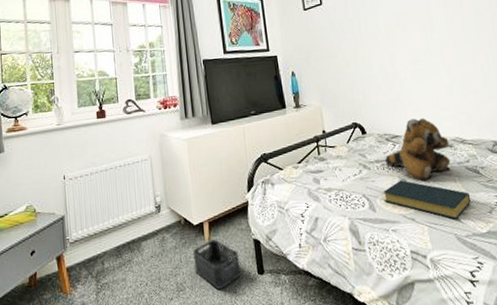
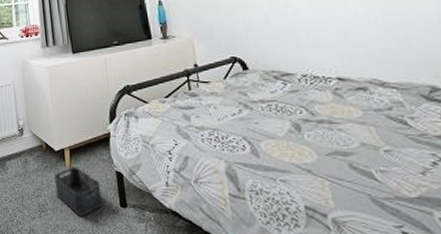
hardback book: present [383,180,471,219] -> none [269,124,394,177]
teddy bear: present [384,118,451,181] -> none [271,54,364,127]

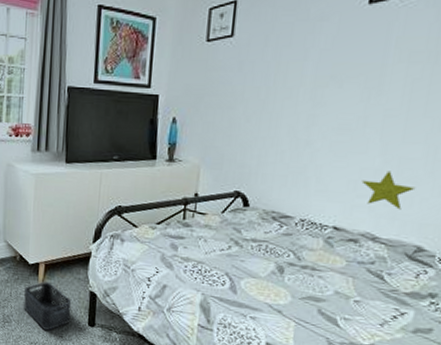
decorative star: none [351,17,408,53] -> present [361,171,416,210]

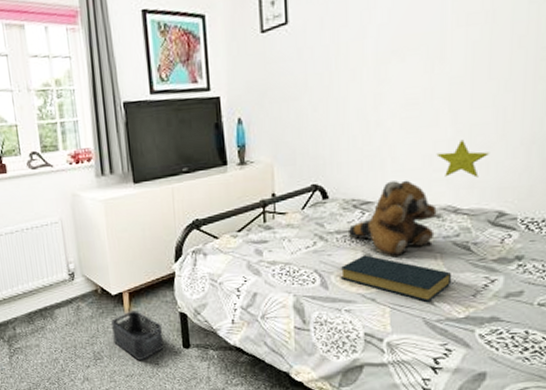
hardback book: none [249,266,362,323] -> present [340,255,452,302]
teddy bear: none [263,200,355,273] -> present [347,180,437,256]

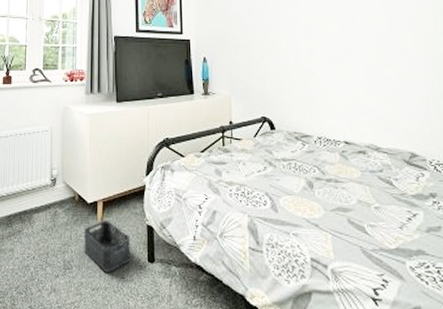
hardback book: present [340,255,452,302] -> none [287,182,381,231]
teddy bear: present [347,180,437,256] -> none [292,119,363,185]
decorative star: present [436,139,490,178] -> none [357,91,398,122]

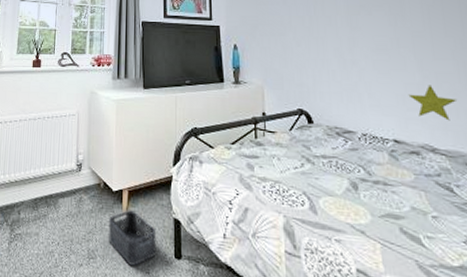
decorative star: none [357,91,398,122] -> present [408,85,458,121]

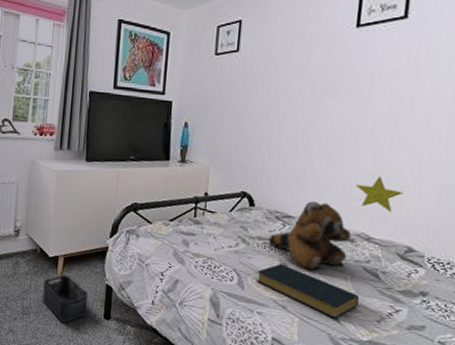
hardback book: none [327,183,440,243] -> present [256,263,360,319]
teddy bear: none [332,114,416,189] -> present [268,201,351,271]

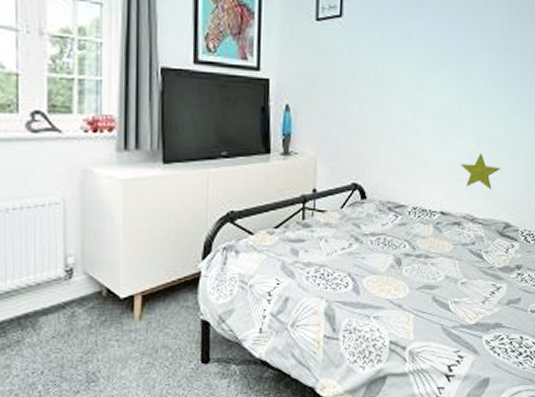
storage bin: present [42,274,89,323] -> none [115,318,179,381]
hardback book: present [256,263,360,319] -> none [371,259,467,308]
teddy bear: present [268,201,351,271] -> none [381,186,458,262]

